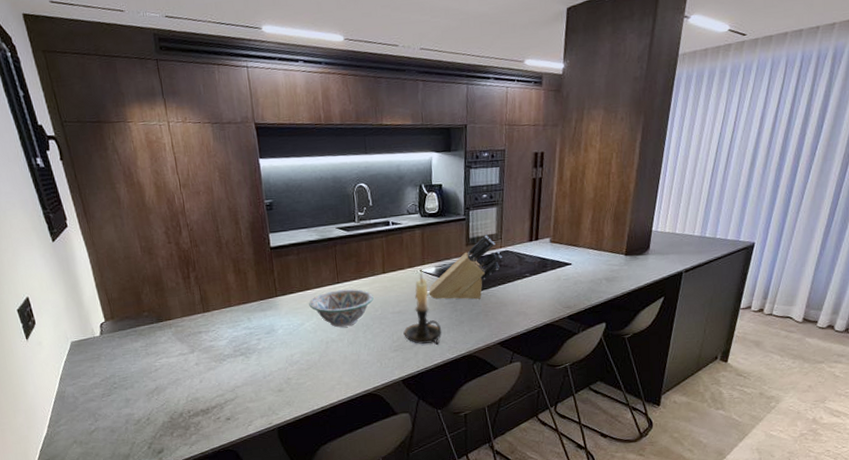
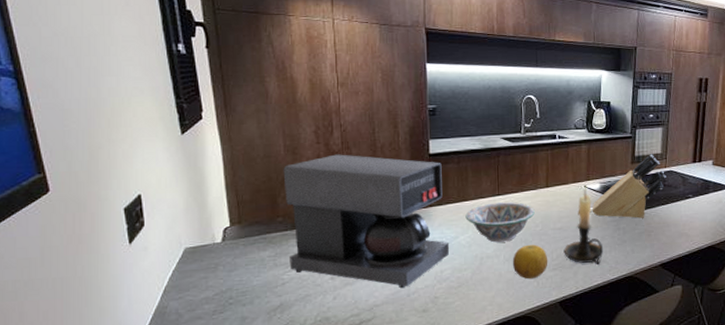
coffee maker: none [142,252,297,372] -> present [283,154,449,289]
fruit: none [355,328,390,360] -> present [512,244,548,279]

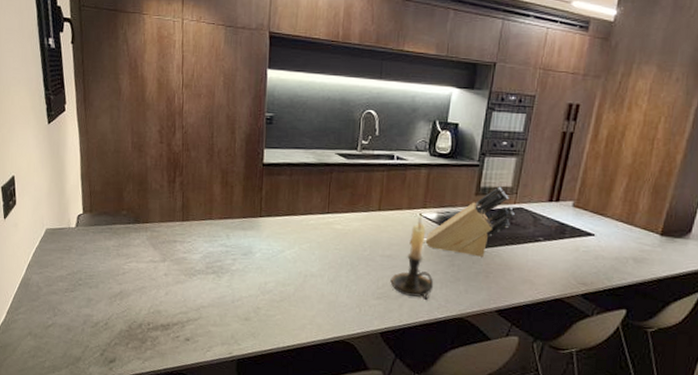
coffee maker: present [283,154,449,289] -> none [129,155,275,295]
decorative bowl: present [465,202,535,243] -> none [293,220,364,263]
fruit: present [512,244,548,279] -> none [335,268,373,305]

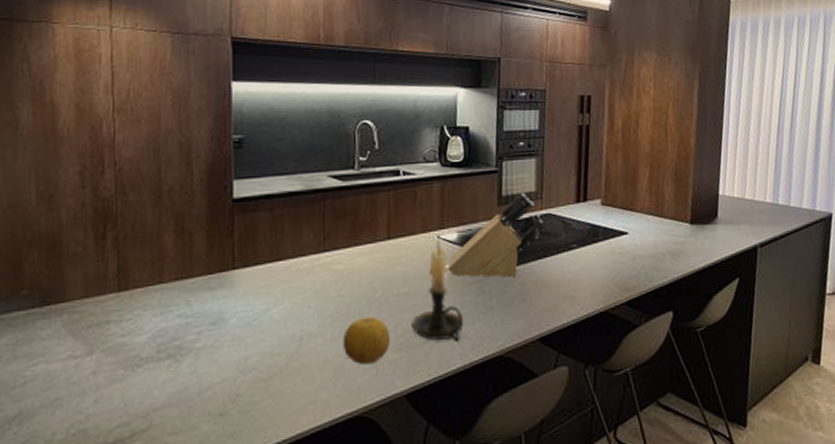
fruit: none [335,268,373,305] -> present [342,316,391,365]

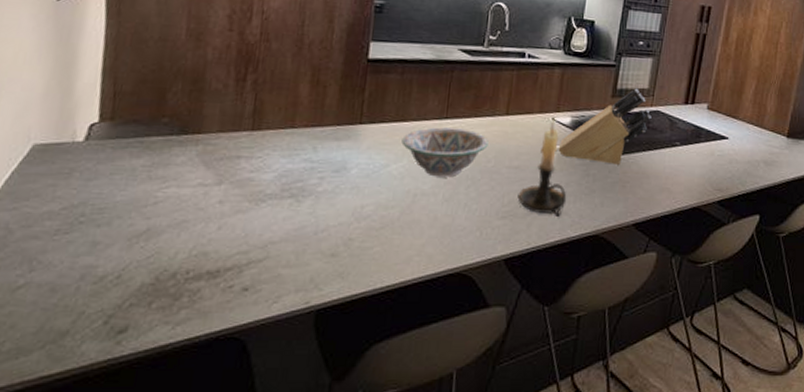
decorative bowl: none [280,260,373,316] -> present [401,127,489,178]
fruit: present [342,316,391,365] -> none [452,183,498,228]

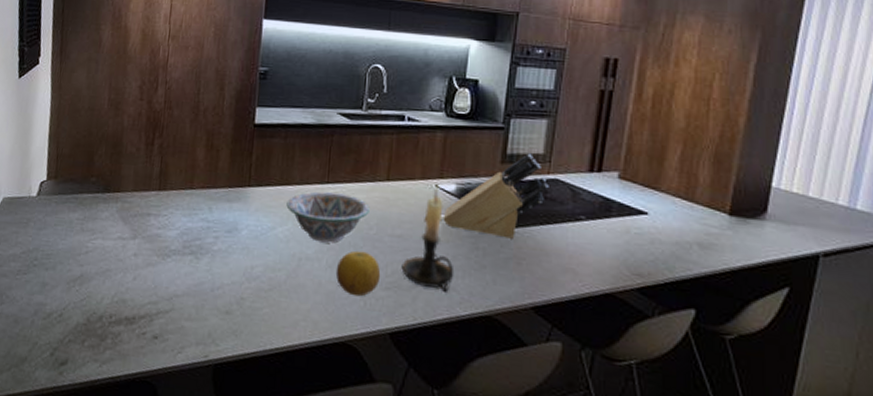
fruit: none [452,183,498,228] -> present [335,250,381,297]

